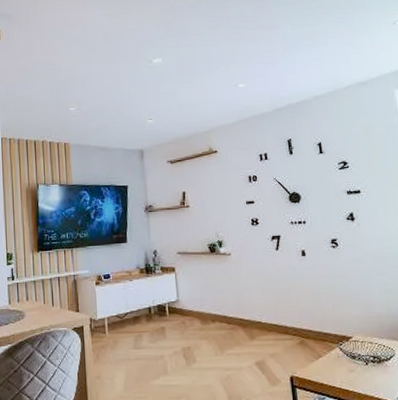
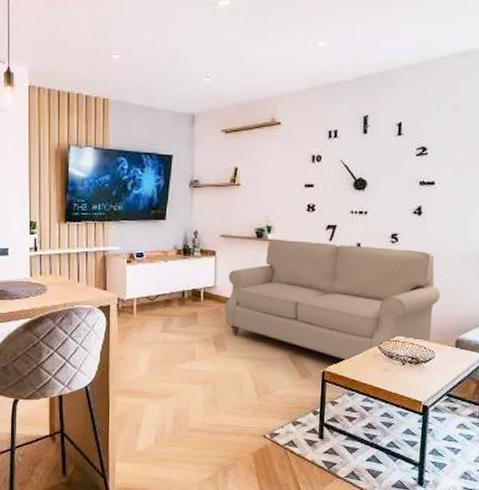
sofa: none [189,252,388,365] -> present [224,238,441,362]

